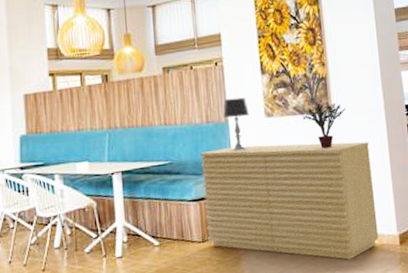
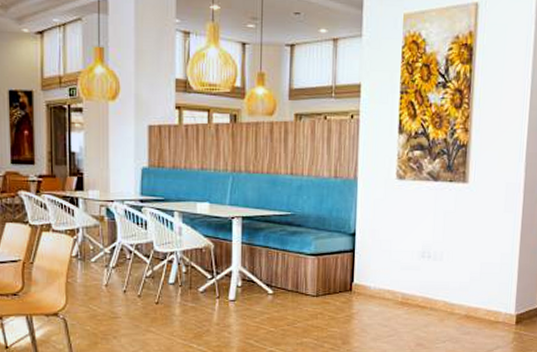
sideboard: present [199,142,379,260] -> none [321,205,501,332]
table lamp: present [223,97,249,151] -> none [353,155,380,211]
potted plant: present [302,102,346,148] -> none [435,170,483,219]

